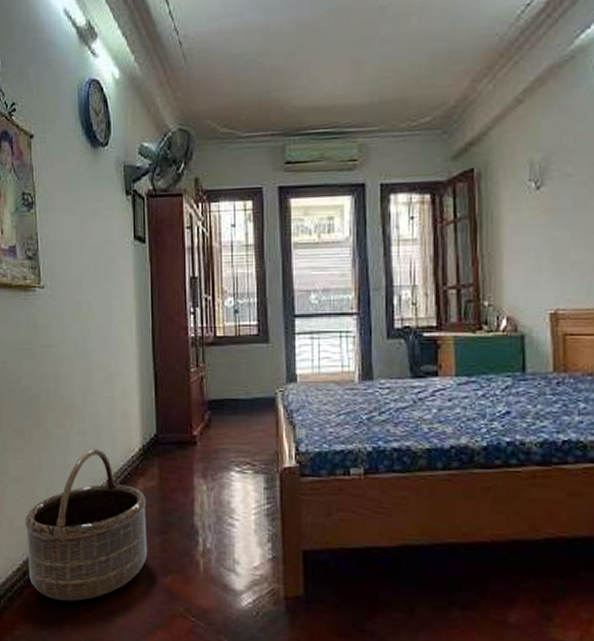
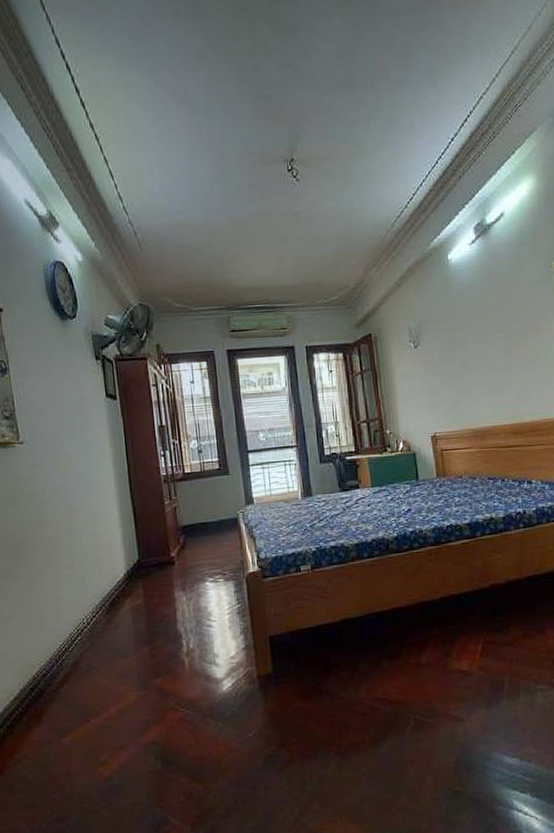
basket: present [25,448,148,601] -> none [19,579,139,719]

